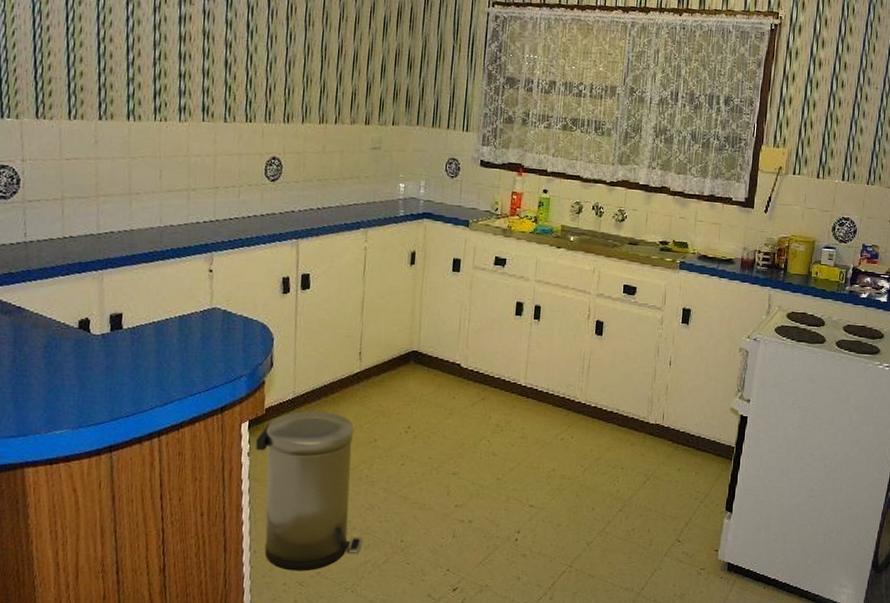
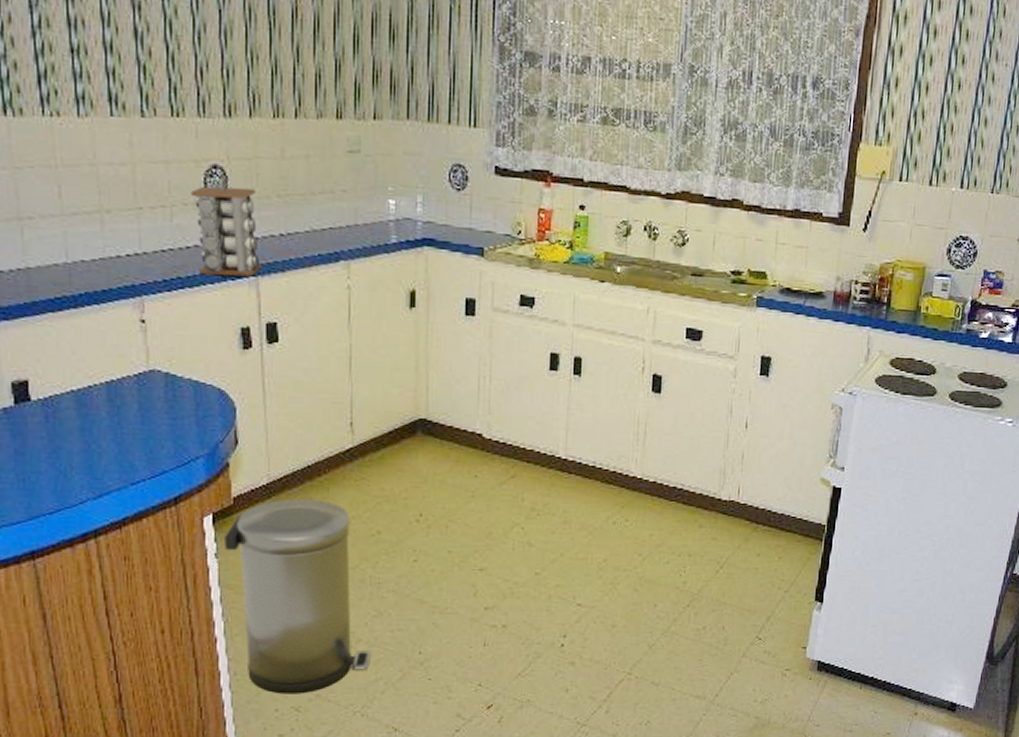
spice rack: none [255,164,303,240] -> present [191,175,262,277]

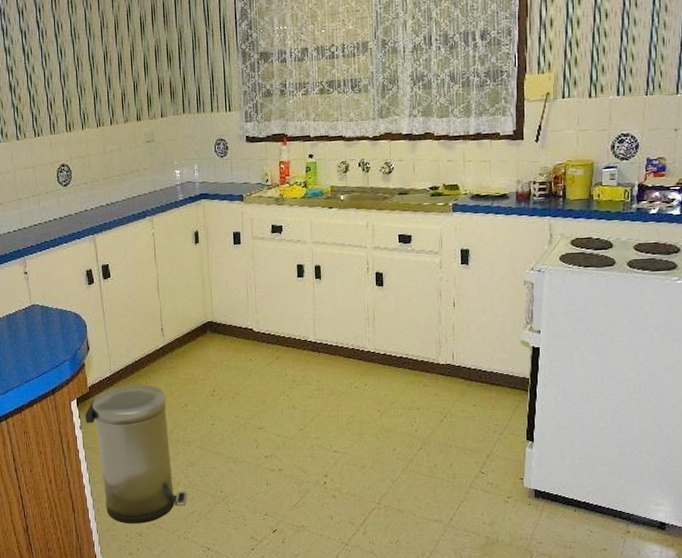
spice rack: present [191,175,262,277] -> none [49,170,97,238]

